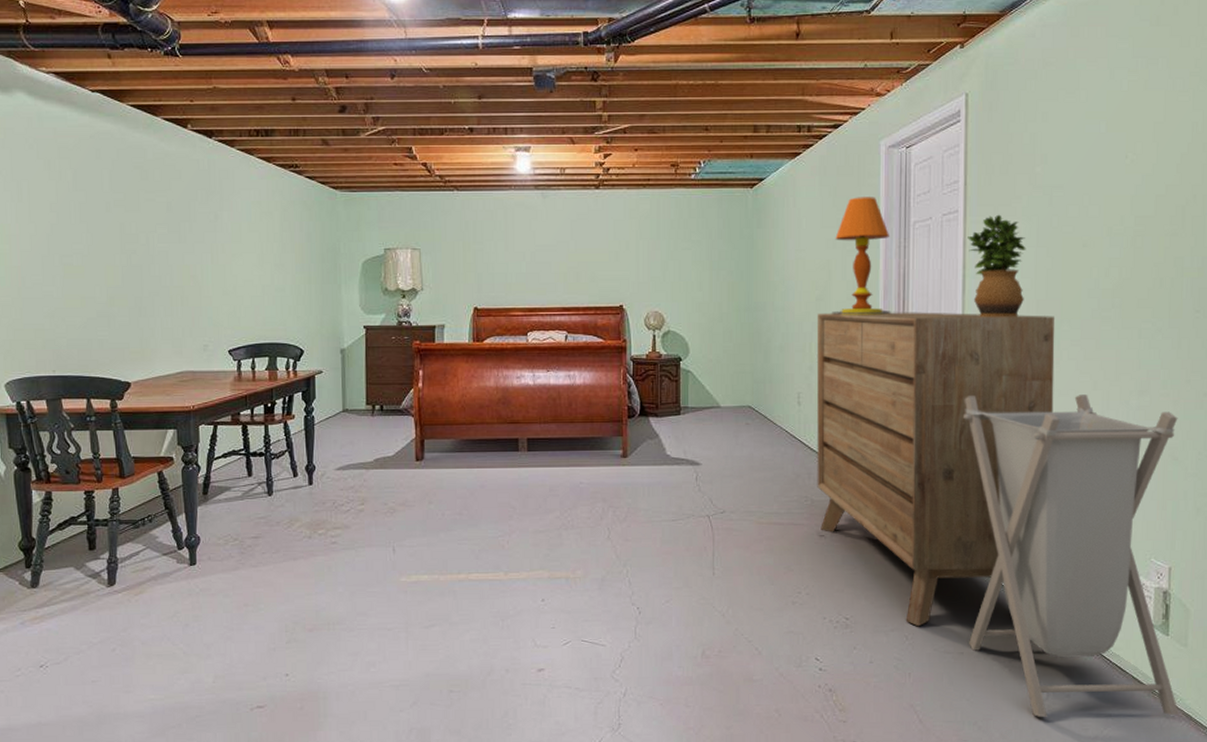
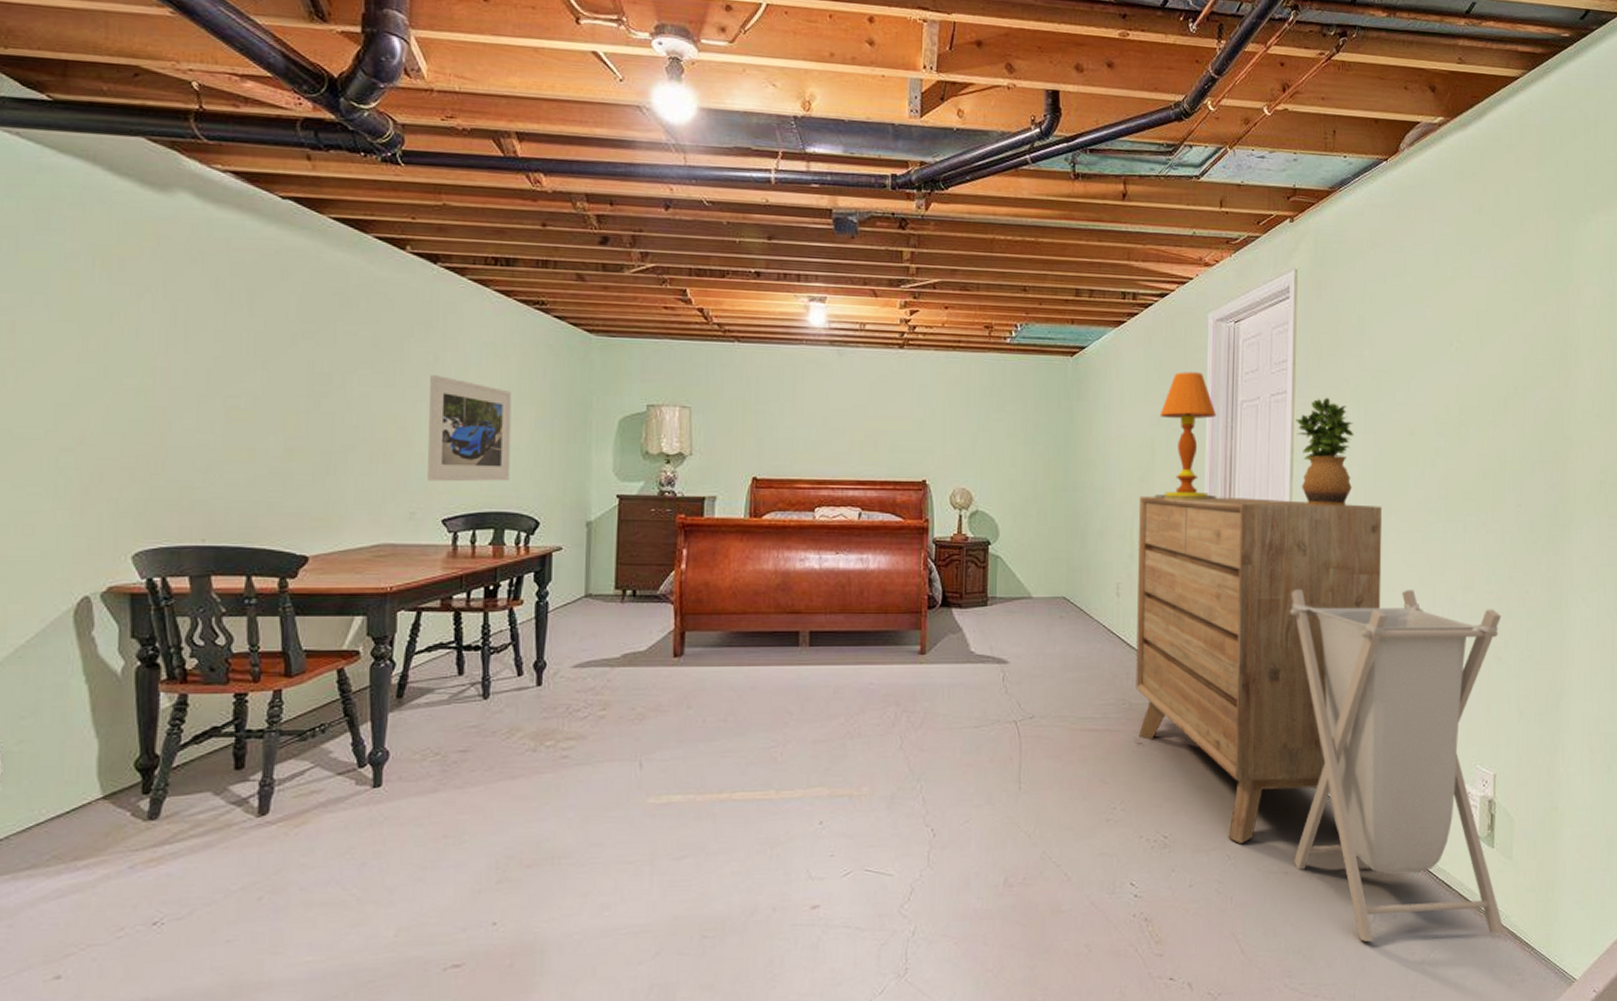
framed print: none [212,231,278,319] -> present [427,375,512,482]

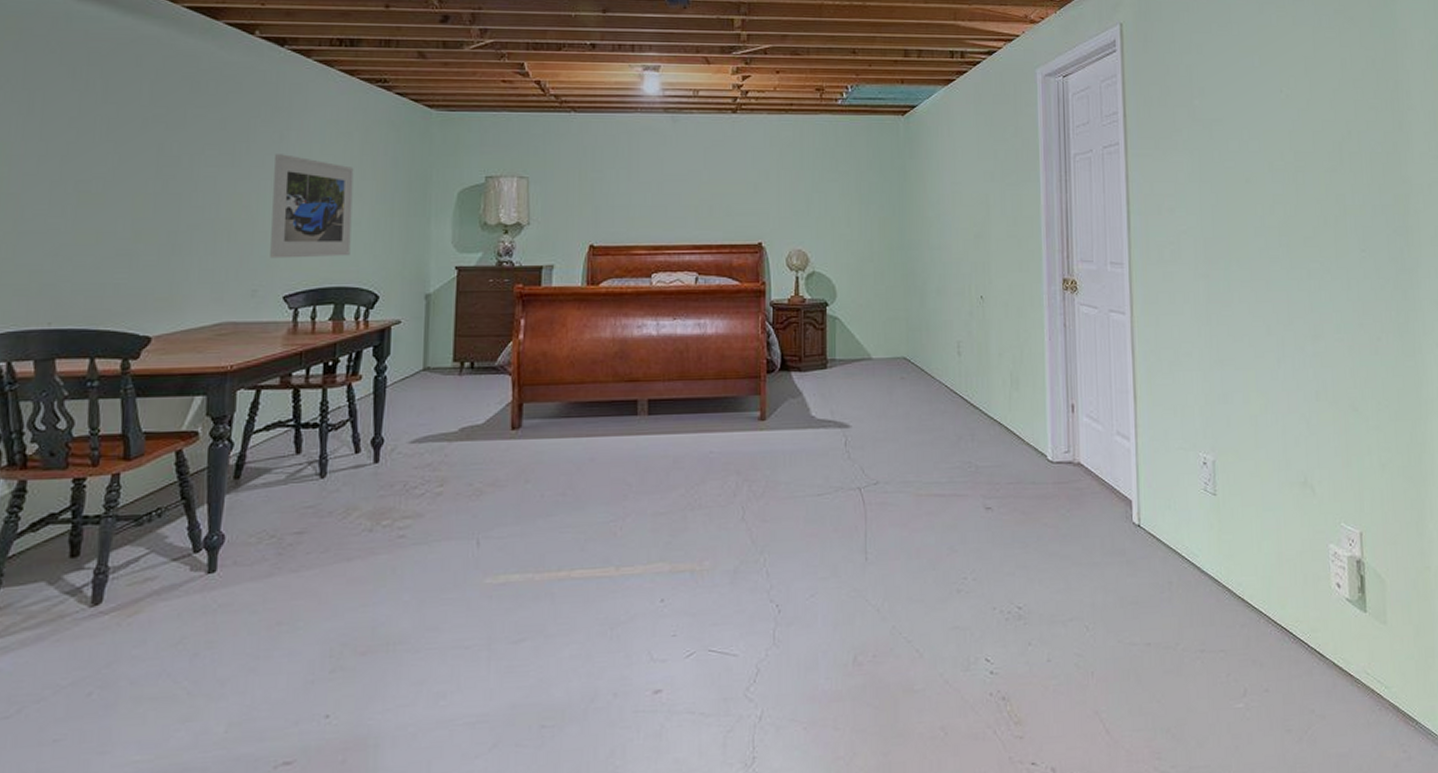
dresser: present [1136,495,1383,845] -> none [976,251,1229,614]
table lamp: present [1154,372,1217,500] -> none [991,127,1054,254]
laundry hamper: present [1290,589,1505,942] -> none [1135,340,1386,718]
potted plant: present [1296,397,1354,507] -> none [1130,147,1191,257]

